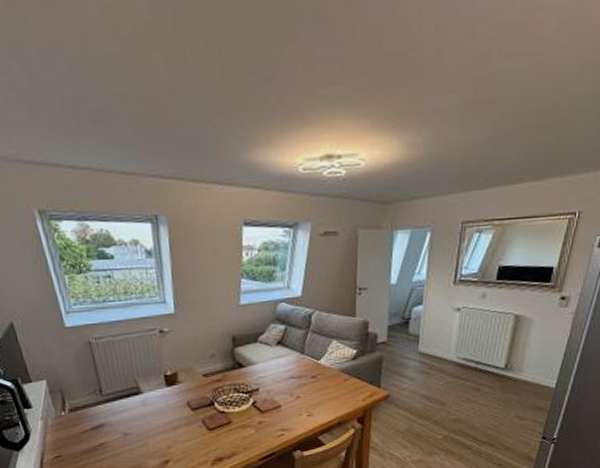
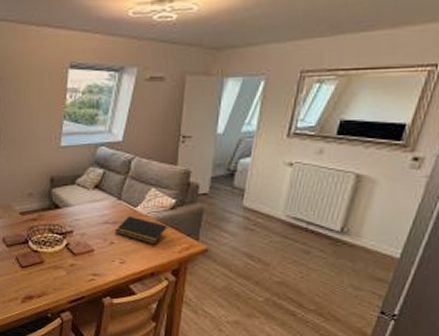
notepad: none [300,368,350,395] -> present [114,215,167,244]

